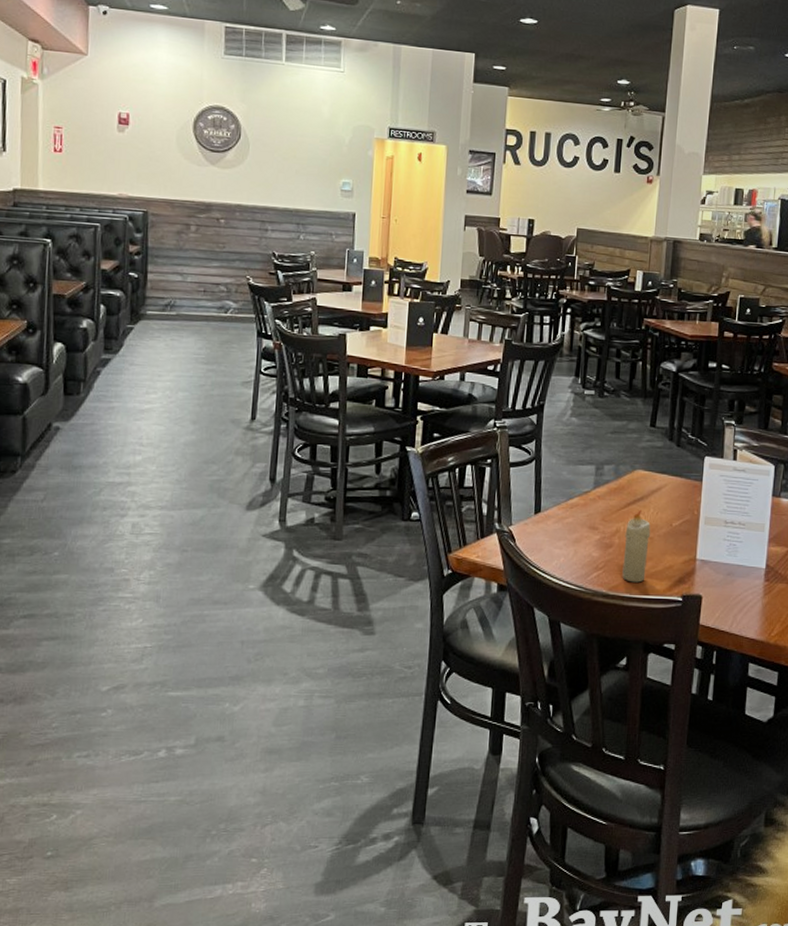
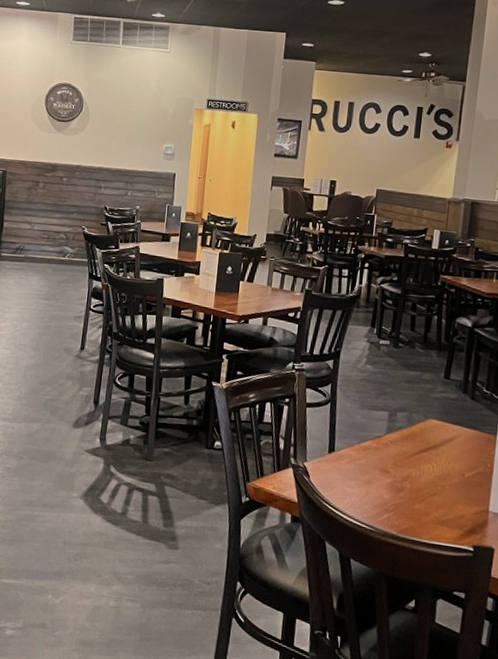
candle: present [622,509,651,583] -> none [412,457,443,529]

